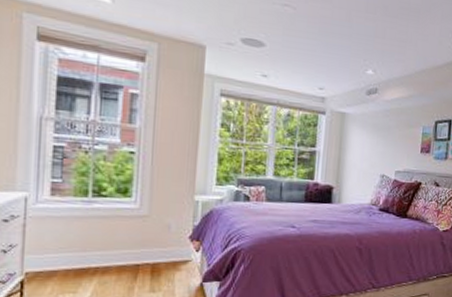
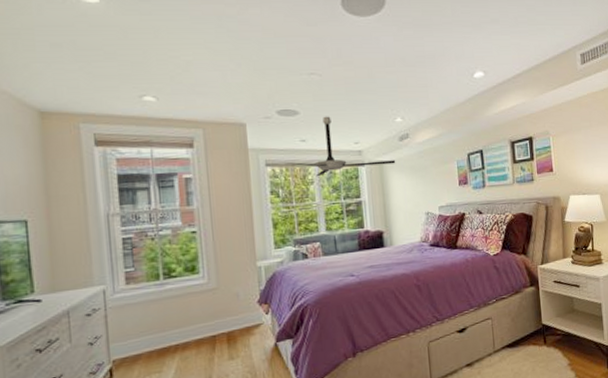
ceiling fan: none [241,53,360,118] -> present [284,116,396,177]

